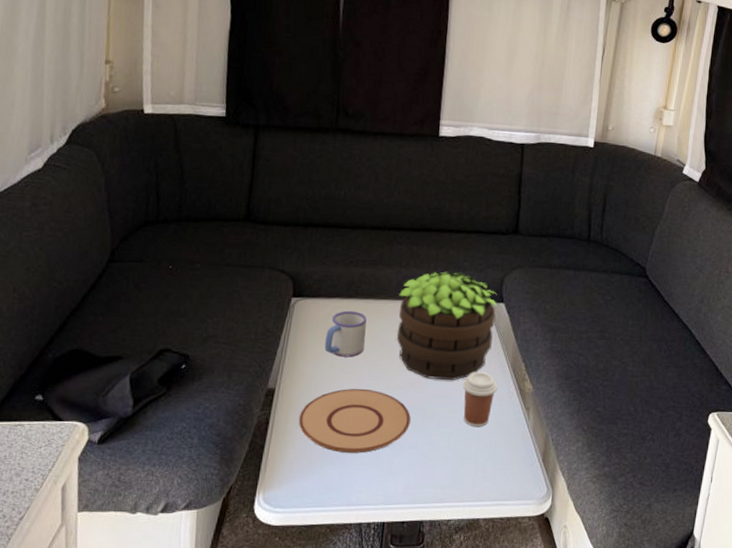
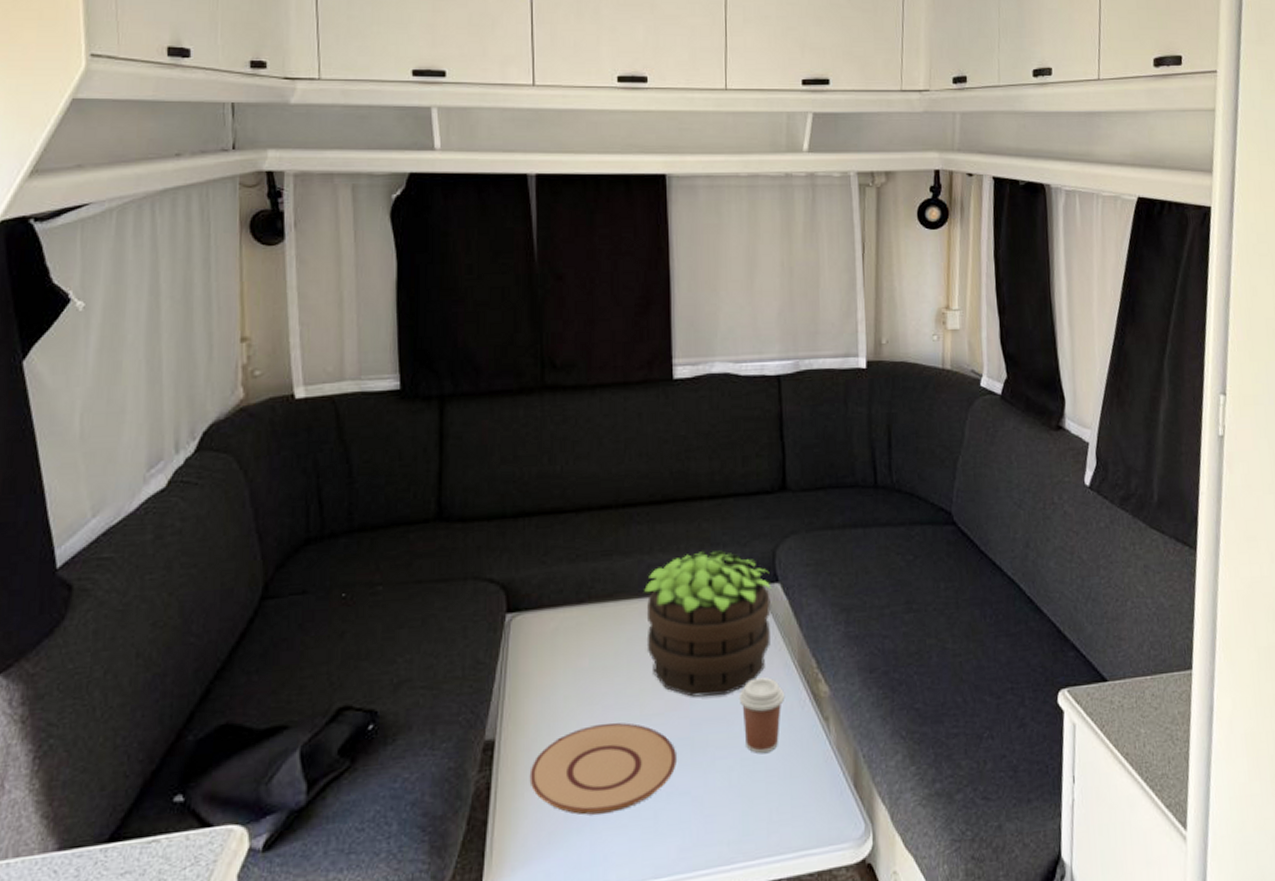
mug: present [325,310,367,357] -> none [555,620,606,684]

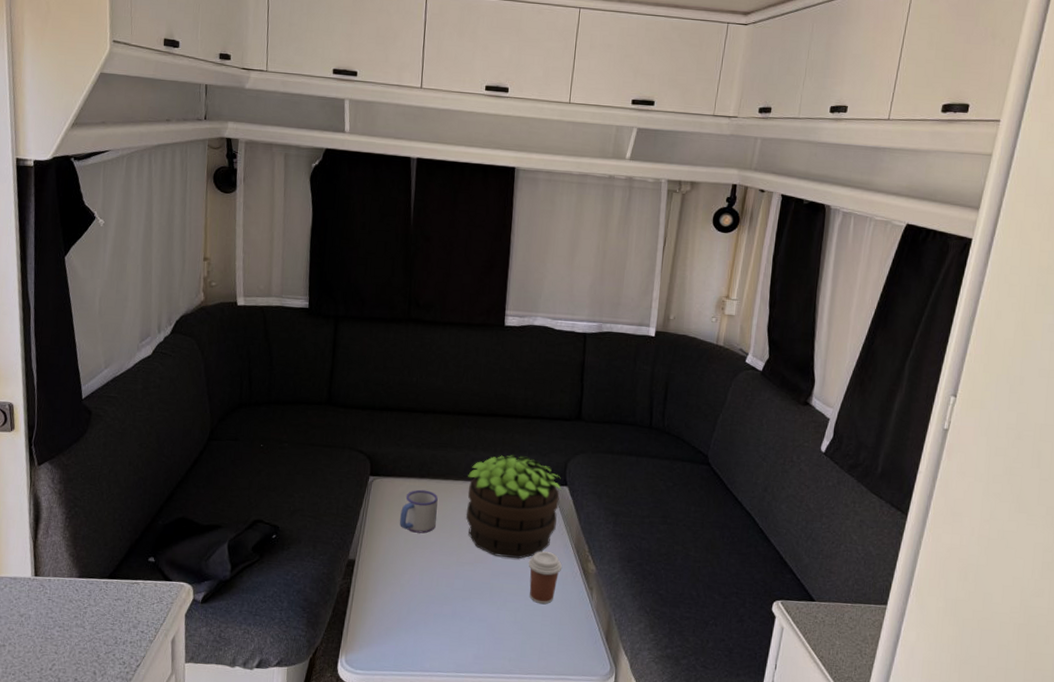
plate: present [529,722,676,816] -> none [376,562,480,624]
mug: none [555,620,606,684] -> present [400,489,438,534]

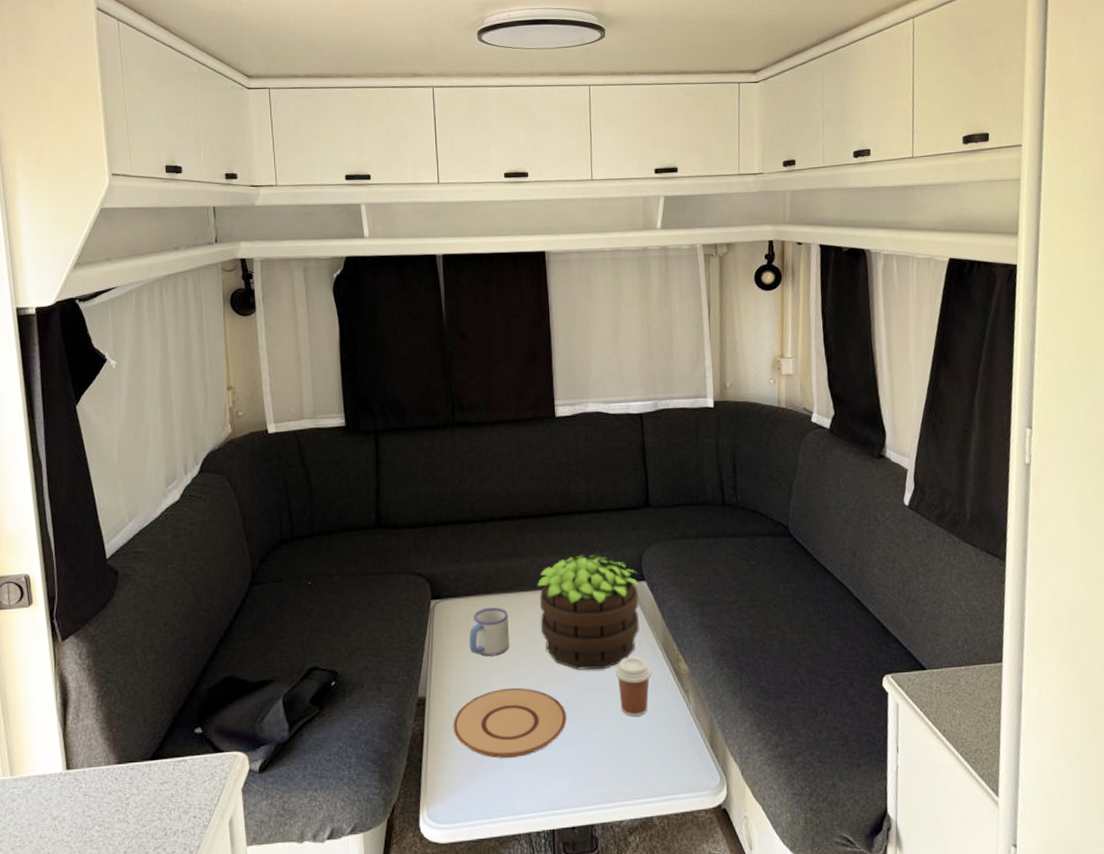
plate: none [376,562,480,624] -> present [453,687,566,758]

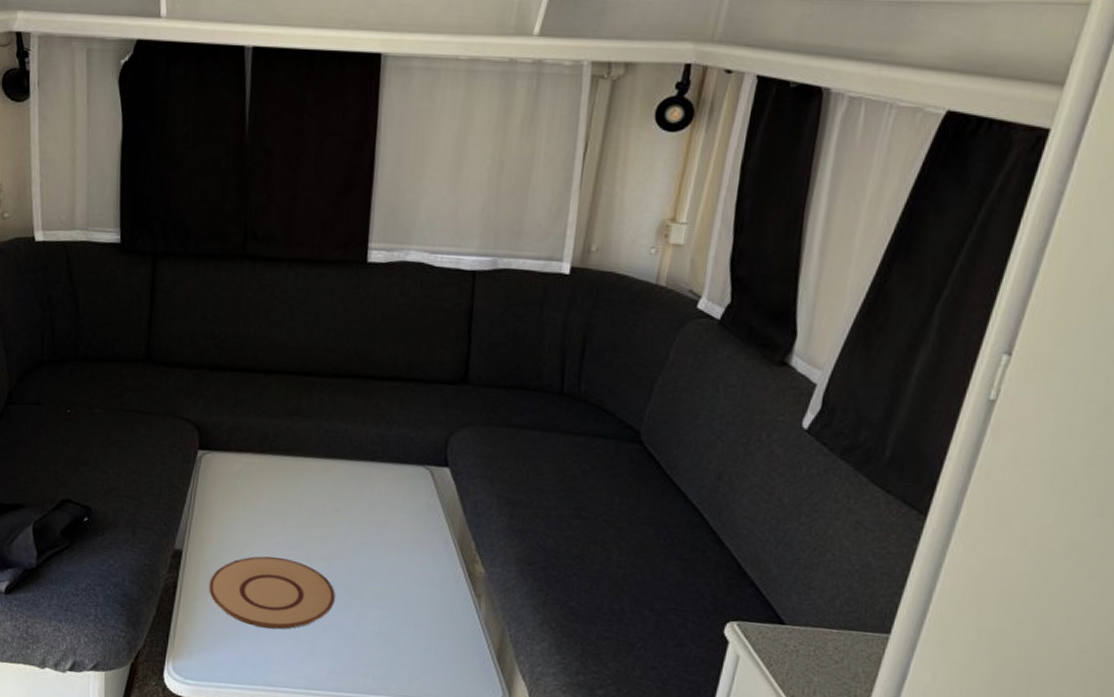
mug: present [470,607,509,657] -> none [236,467,283,521]
potted plant: present [537,554,639,670] -> none [317,426,441,556]
coffee cup: present [614,657,653,717] -> none [397,547,442,613]

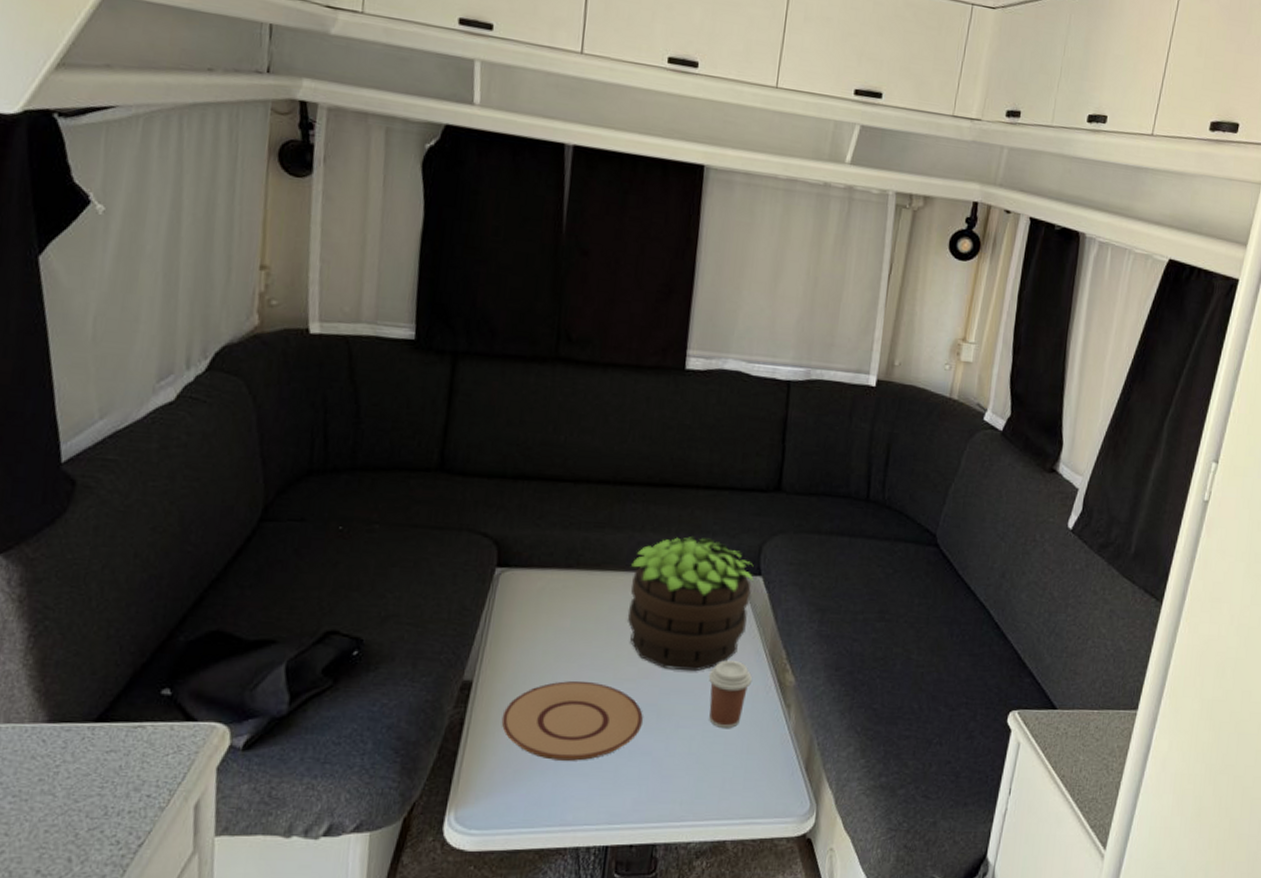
potted plant: none [317,426,441,556] -> present [627,537,754,672]
coffee cup: none [397,547,442,613] -> present [708,660,753,729]

